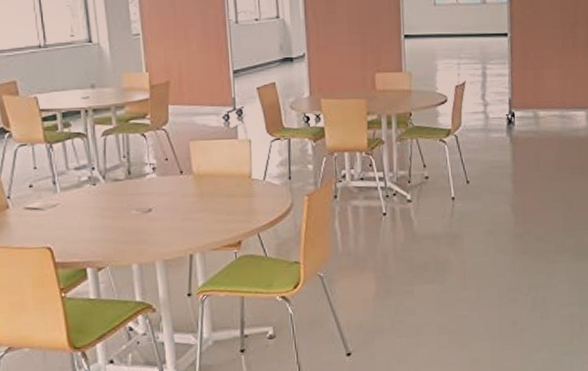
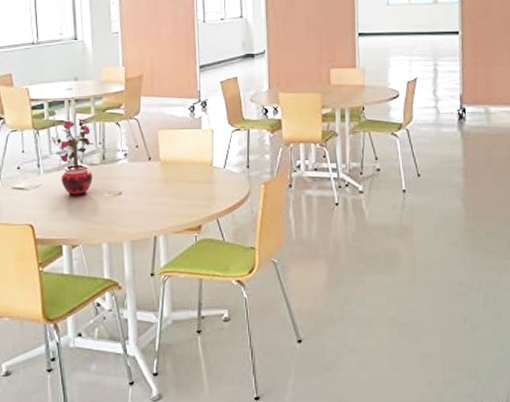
potted plant: none [65,127,118,216] -> present [49,116,94,197]

